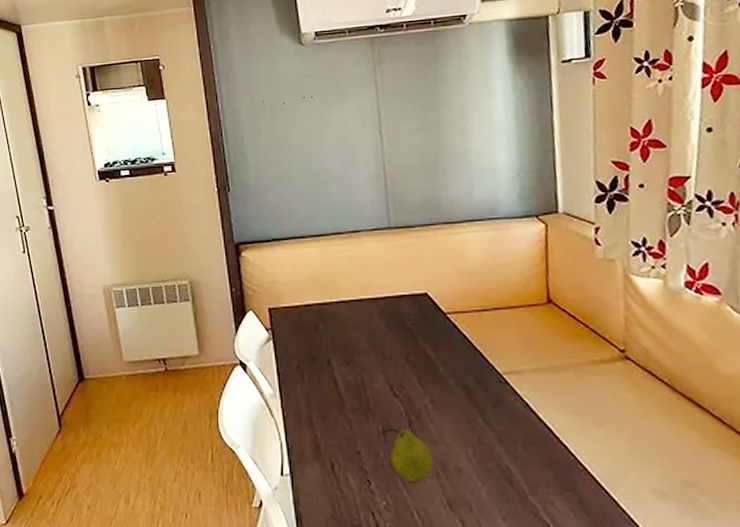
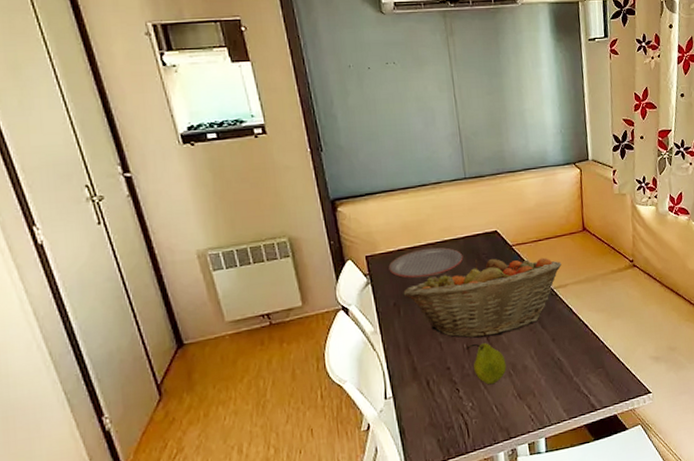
plate: none [293,306,383,340] -> present [388,247,464,278]
fruit basket: none [308,326,515,424] -> present [403,257,562,338]

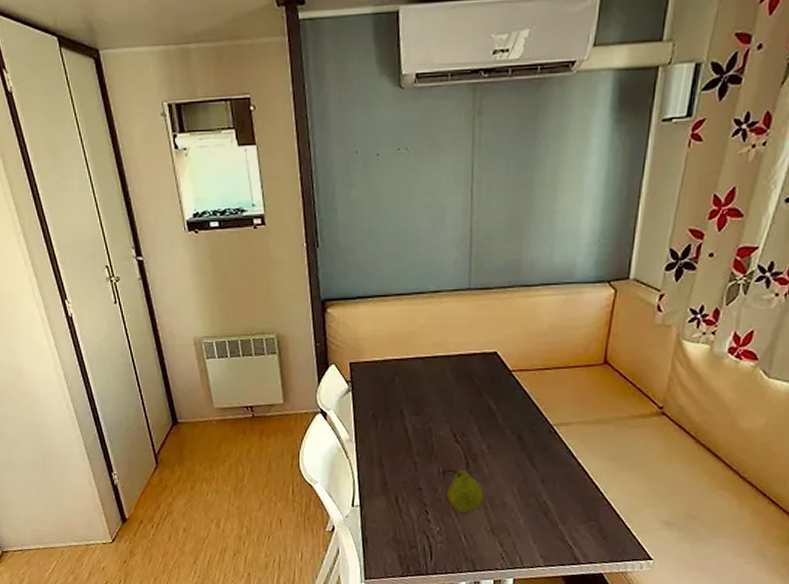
plate: present [388,247,464,278] -> none [372,362,454,393]
fruit basket: present [403,257,562,338] -> none [383,381,569,466]

